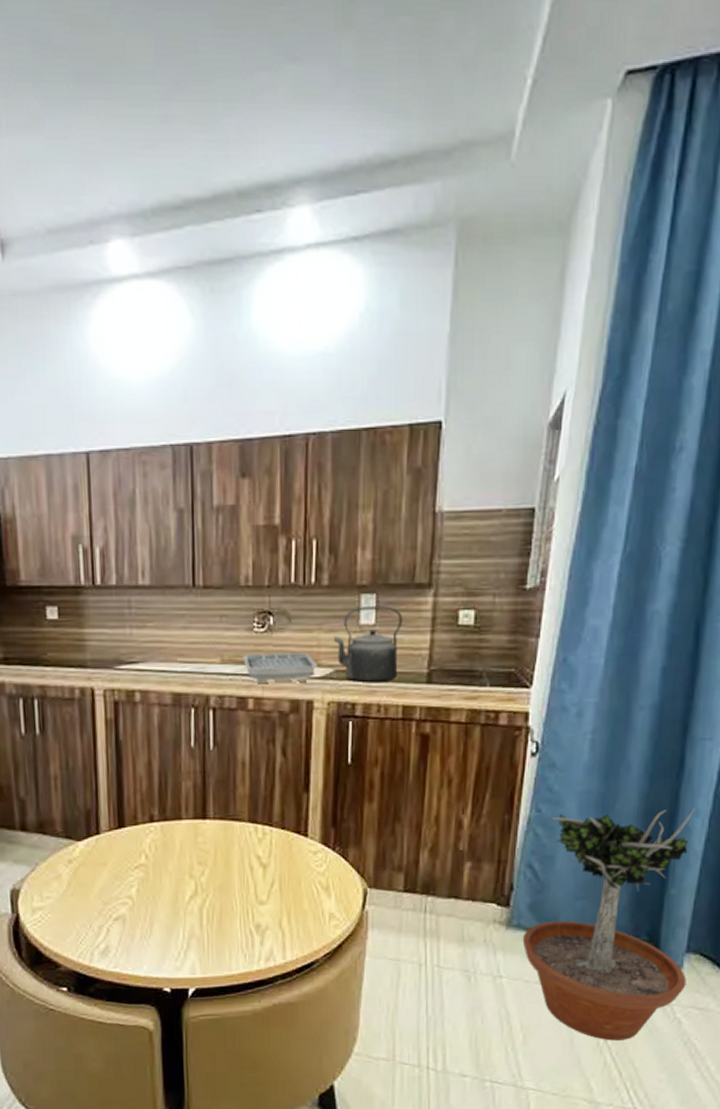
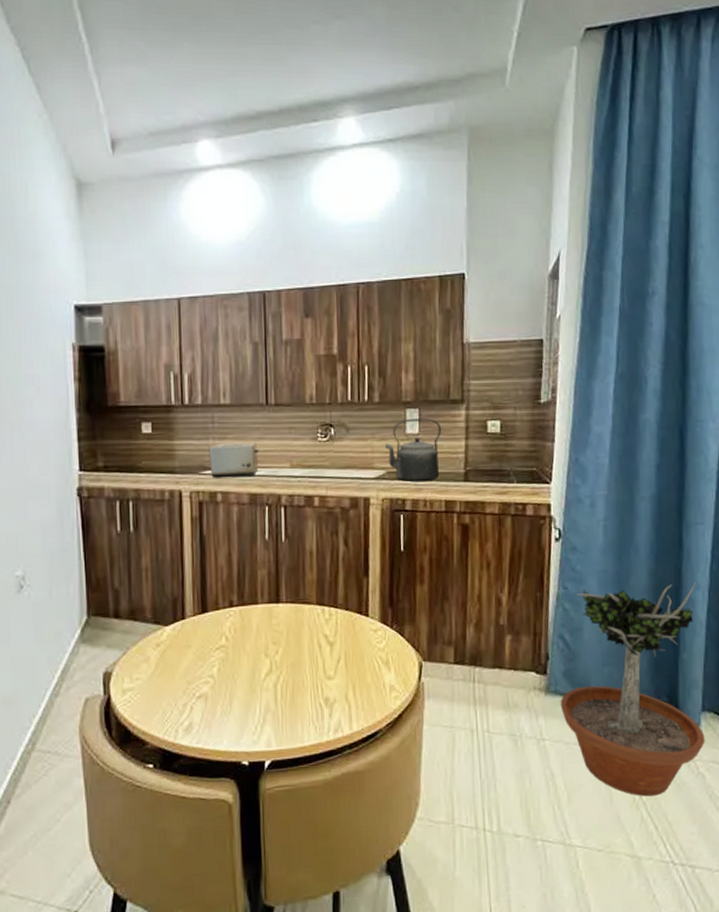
toaster: none [125,631,185,674] -> present [209,441,260,478]
dish rack: present [243,653,319,684] -> none [309,458,373,485]

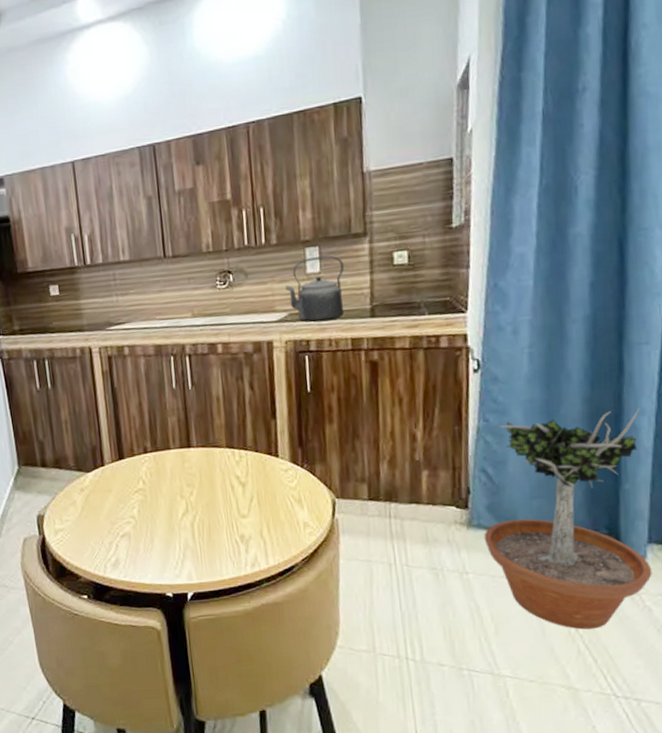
toaster: present [209,441,260,478] -> none [113,294,162,333]

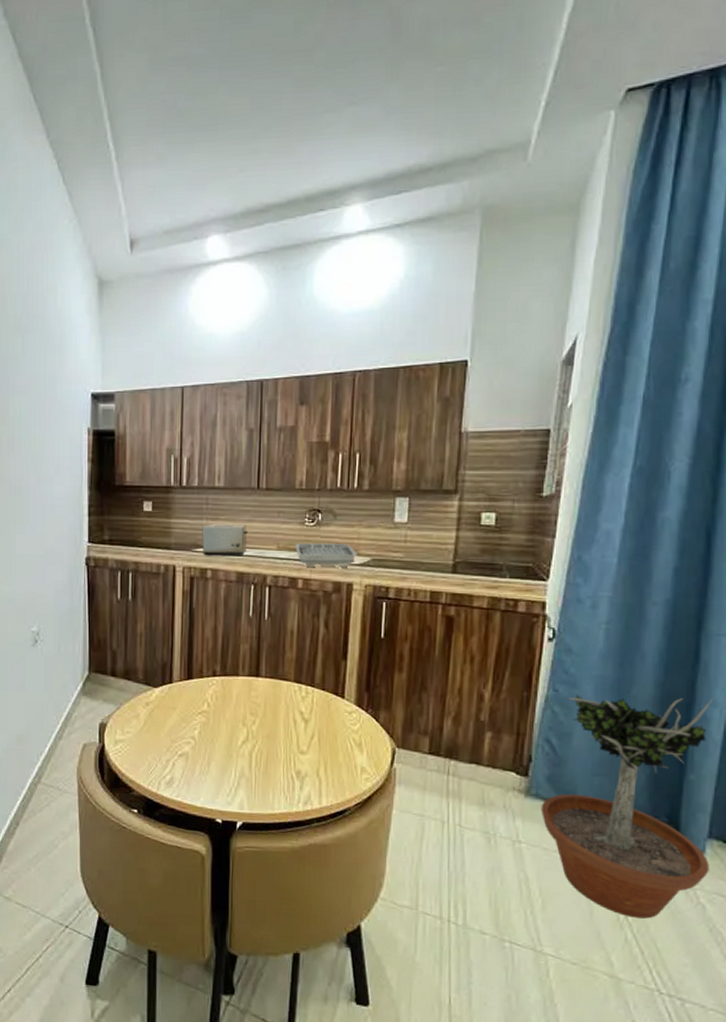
toaster: none [113,294,162,333] -> present [202,523,249,557]
dish rack: none [210,302,275,332] -> present [295,543,358,568]
kettle: present [285,255,345,322] -> none [371,508,432,570]

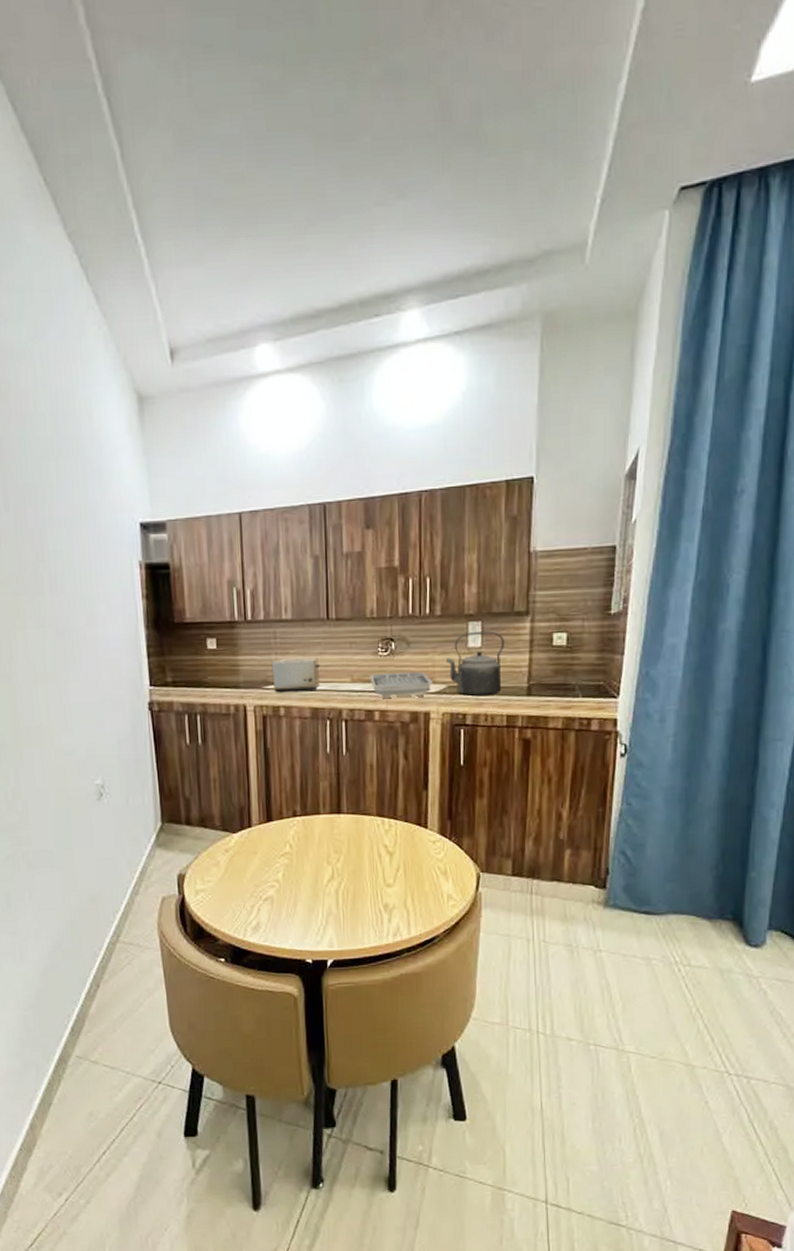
kettle: none [371,508,432,570] -> present [445,631,505,696]
potted tree: present [540,694,713,919] -> none [618,800,770,1009]

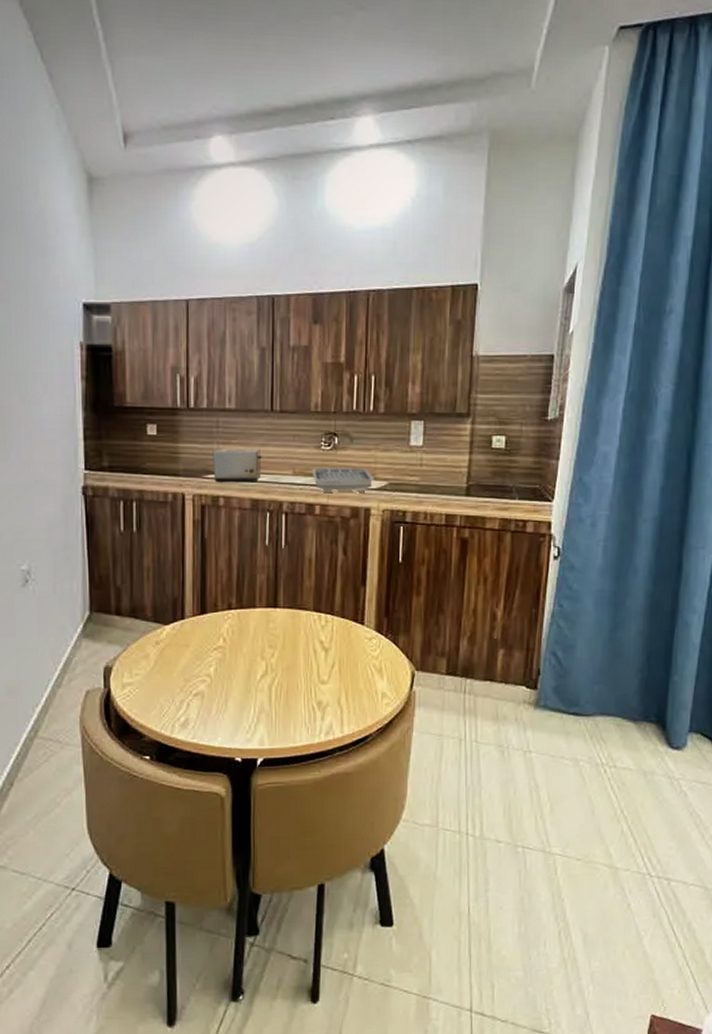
kettle: present [445,631,505,696] -> none [387,431,446,493]

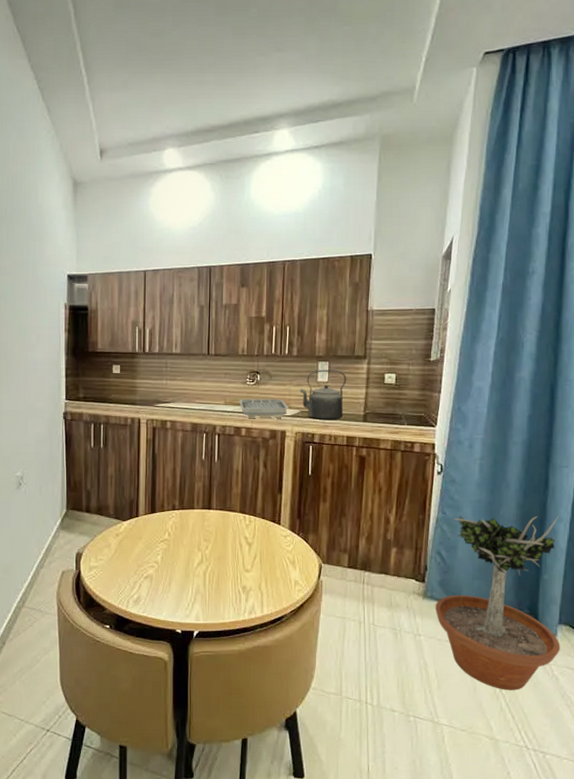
toaster: present [212,447,263,483] -> none [162,383,201,410]
kettle: none [387,431,446,493] -> present [299,370,347,420]
potted tree: none [548,605,693,811] -> present [435,515,560,690]

